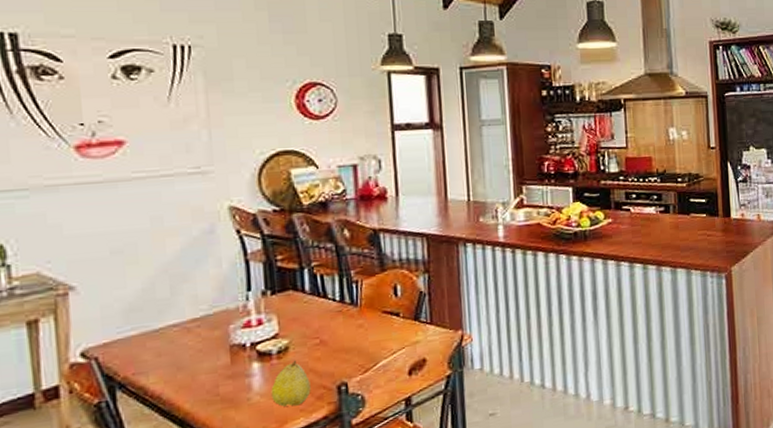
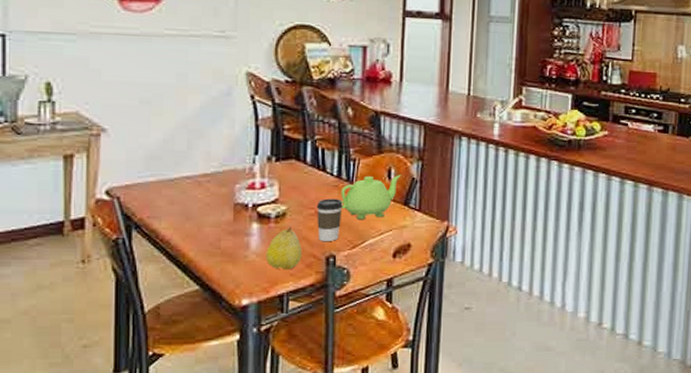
coffee cup: none [320,324,350,370] -> present [316,198,343,241]
teapot: none [345,290,408,343] -> present [340,175,401,220]

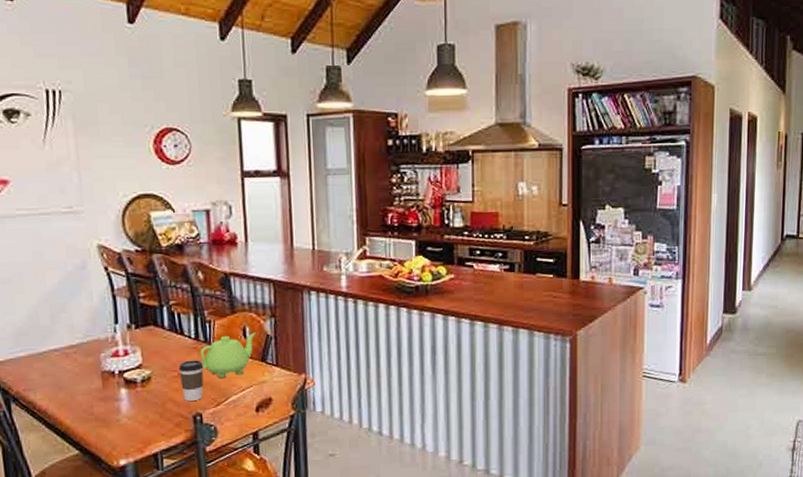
fruit: present [266,226,302,270] -> none [136,389,170,430]

